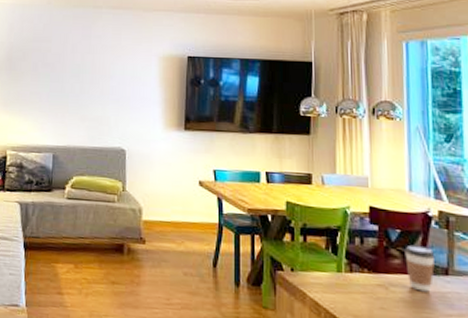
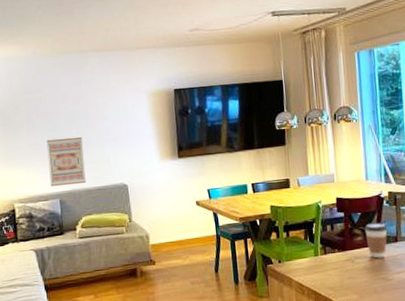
wall art: none [46,90,86,142] -> present [46,136,86,187]

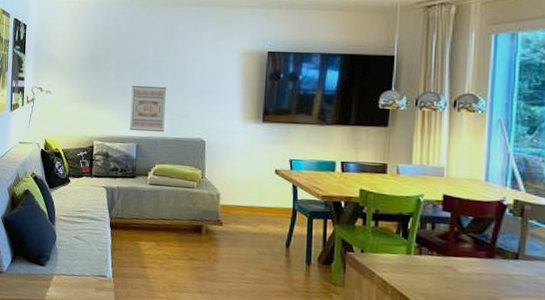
coffee cup: present [365,222,388,259] -> none [475,231,507,275]

